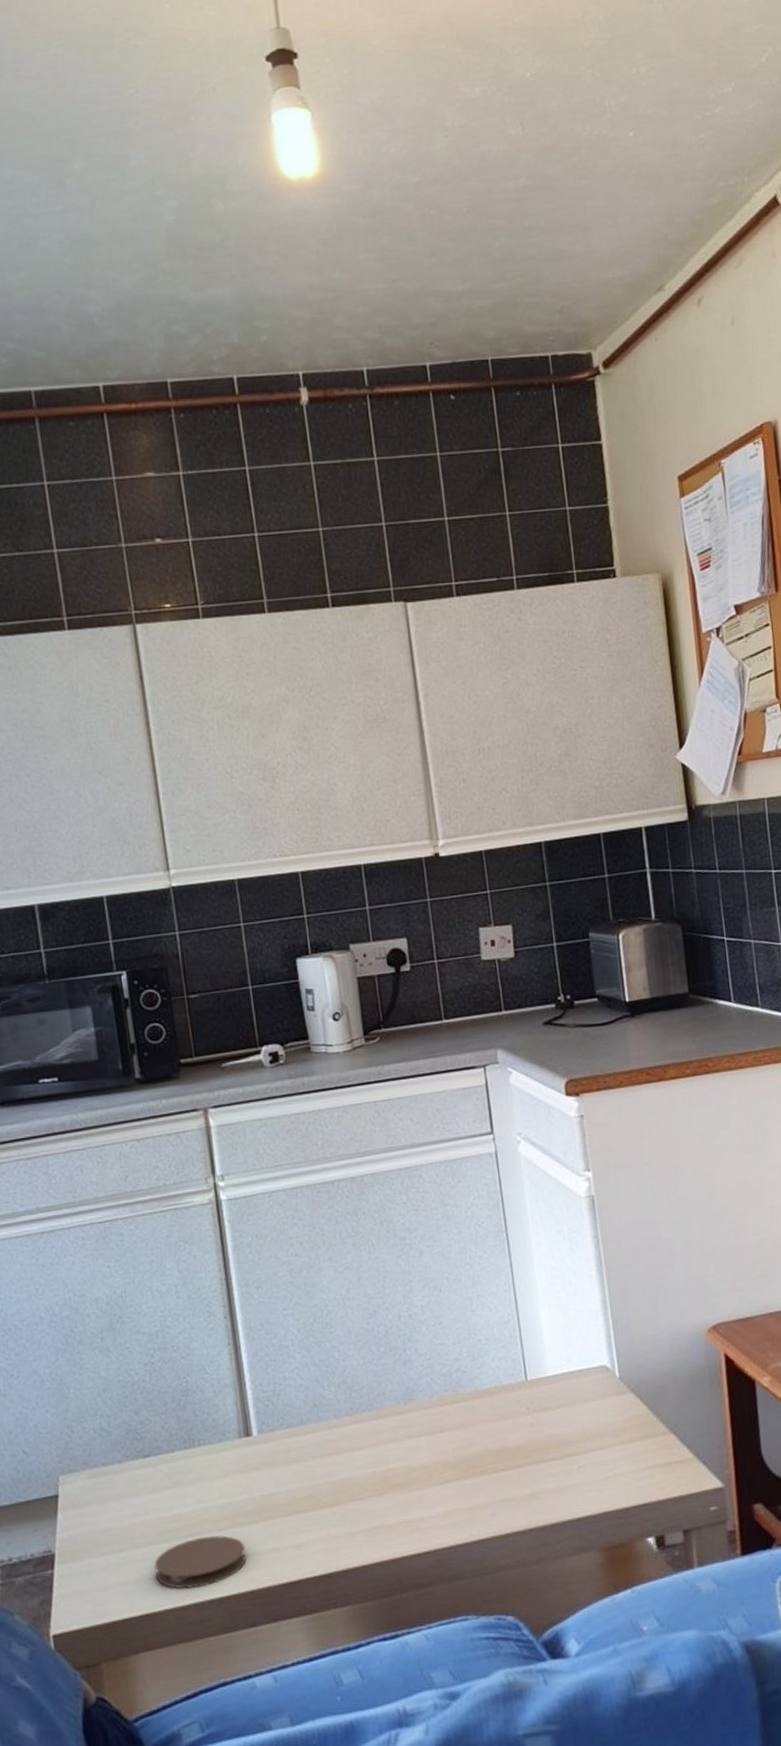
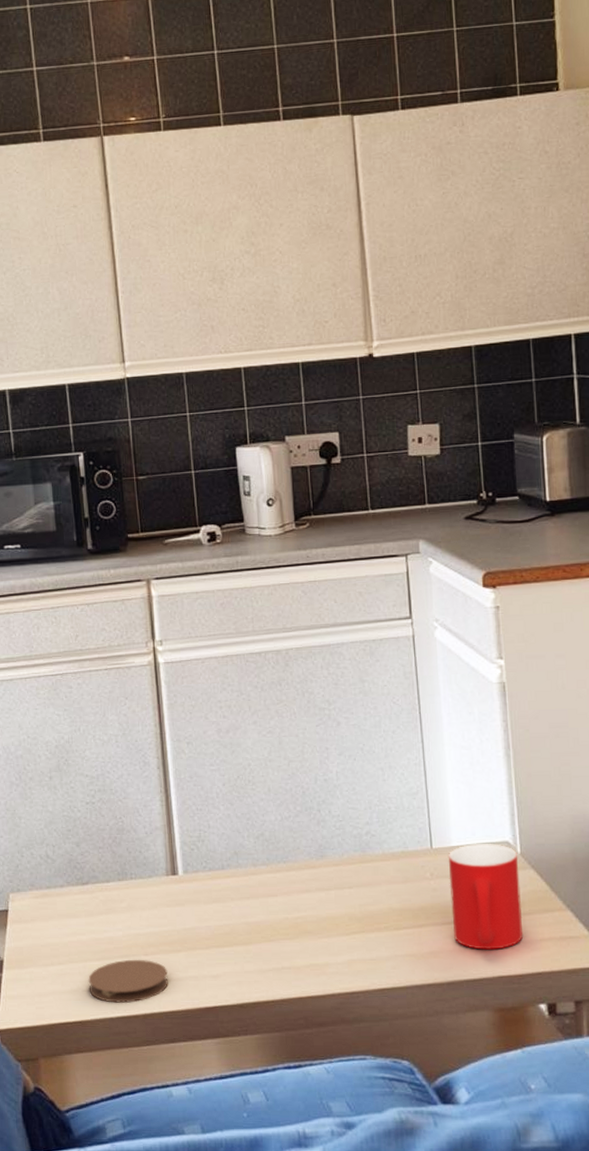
cup: none [544,1369,626,1486] -> present [448,843,523,950]

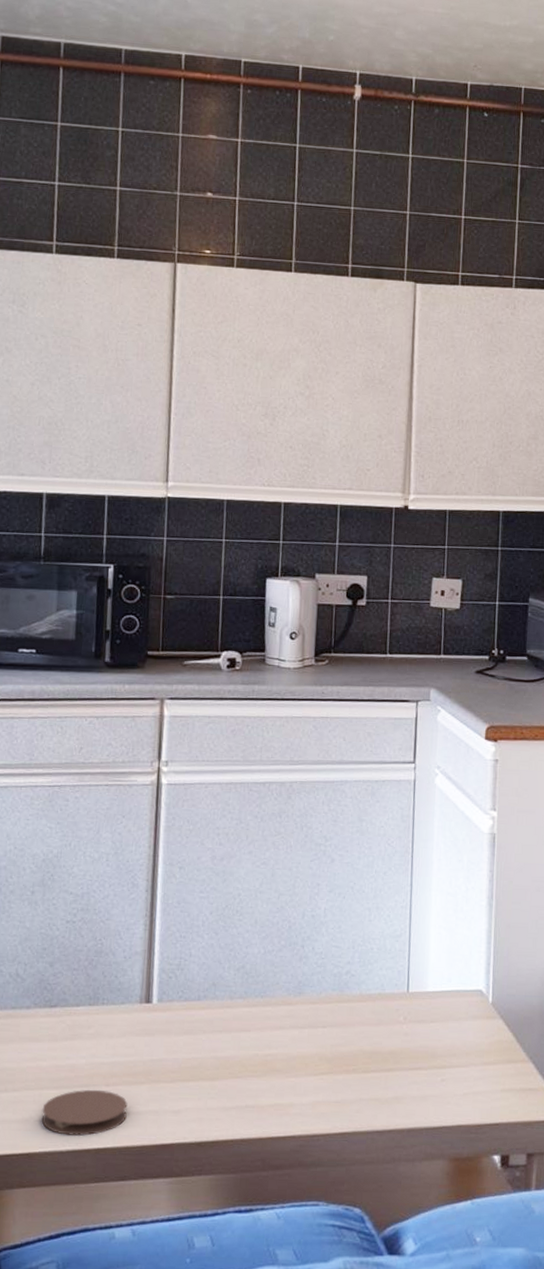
cup: present [448,843,523,950] -> none [419,990,489,1098]

